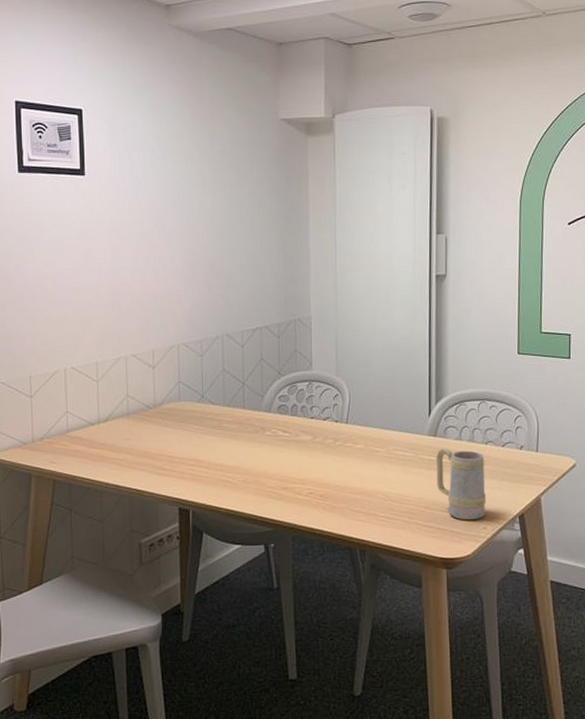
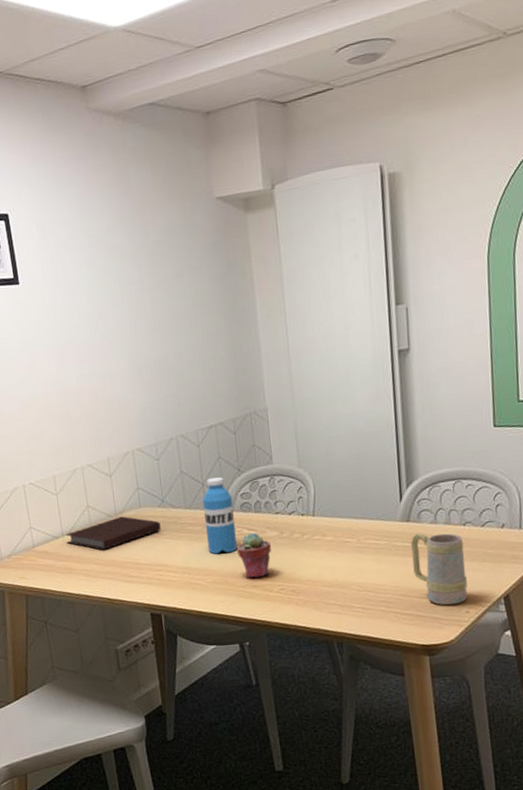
notebook: none [101,408,198,440] -> present [65,516,161,550]
water bottle: none [242,378,271,454] -> present [203,477,237,555]
potted succulent: none [271,435,305,480] -> present [237,532,272,578]

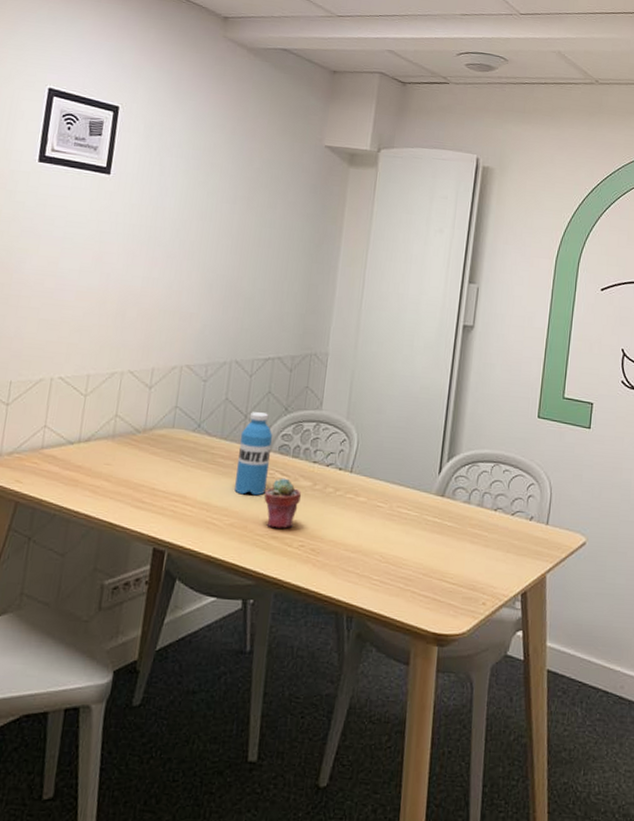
notebook: present [65,516,161,550] -> none [81,433,190,467]
mug: present [411,532,468,606] -> none [438,509,492,594]

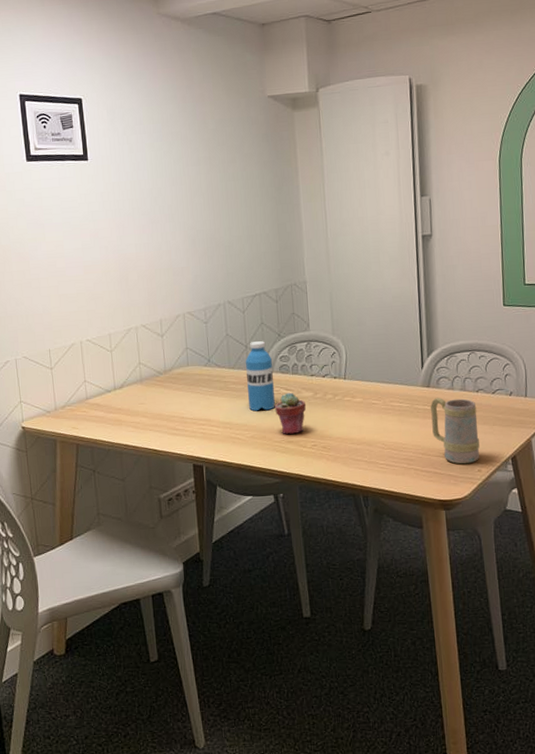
mug: none [438,509,492,594] -> present [431,397,480,464]

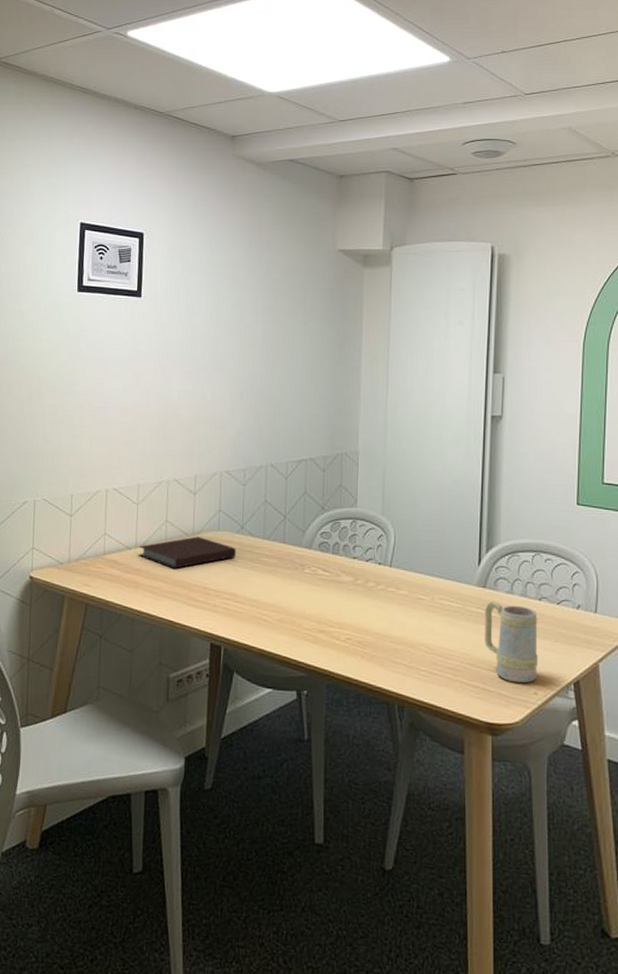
notebook: none [117,373,206,404] -> present [138,536,236,569]
water bottle: present [246,341,275,412] -> none [280,512,312,592]
potted succulent: present [275,392,307,434] -> none [309,574,345,623]

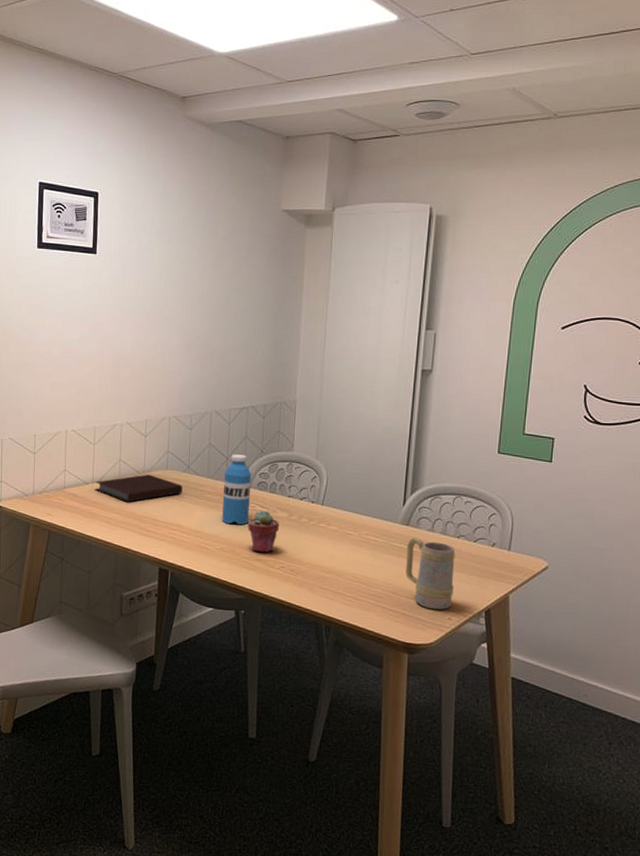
water bottle: none [280,512,312,592] -> present [222,454,252,525]
potted succulent: none [309,574,345,623] -> present [248,510,280,553]

